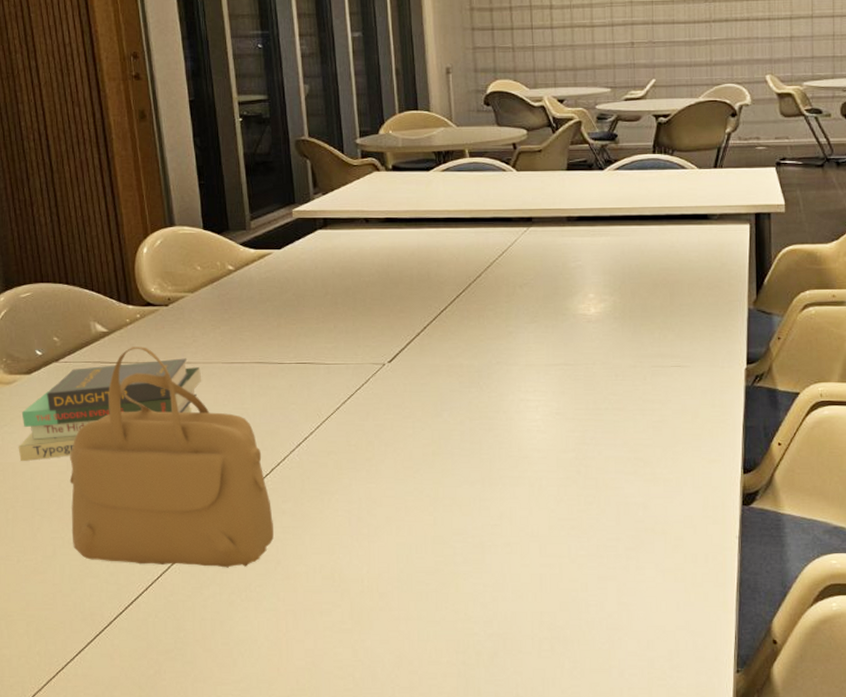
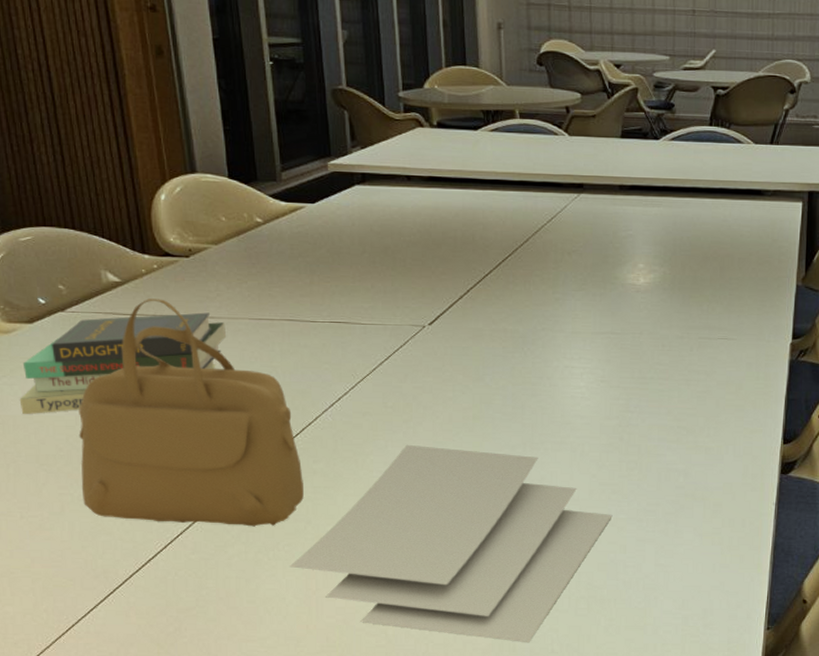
papers: none [260,482,573,687] -> present [289,444,613,643]

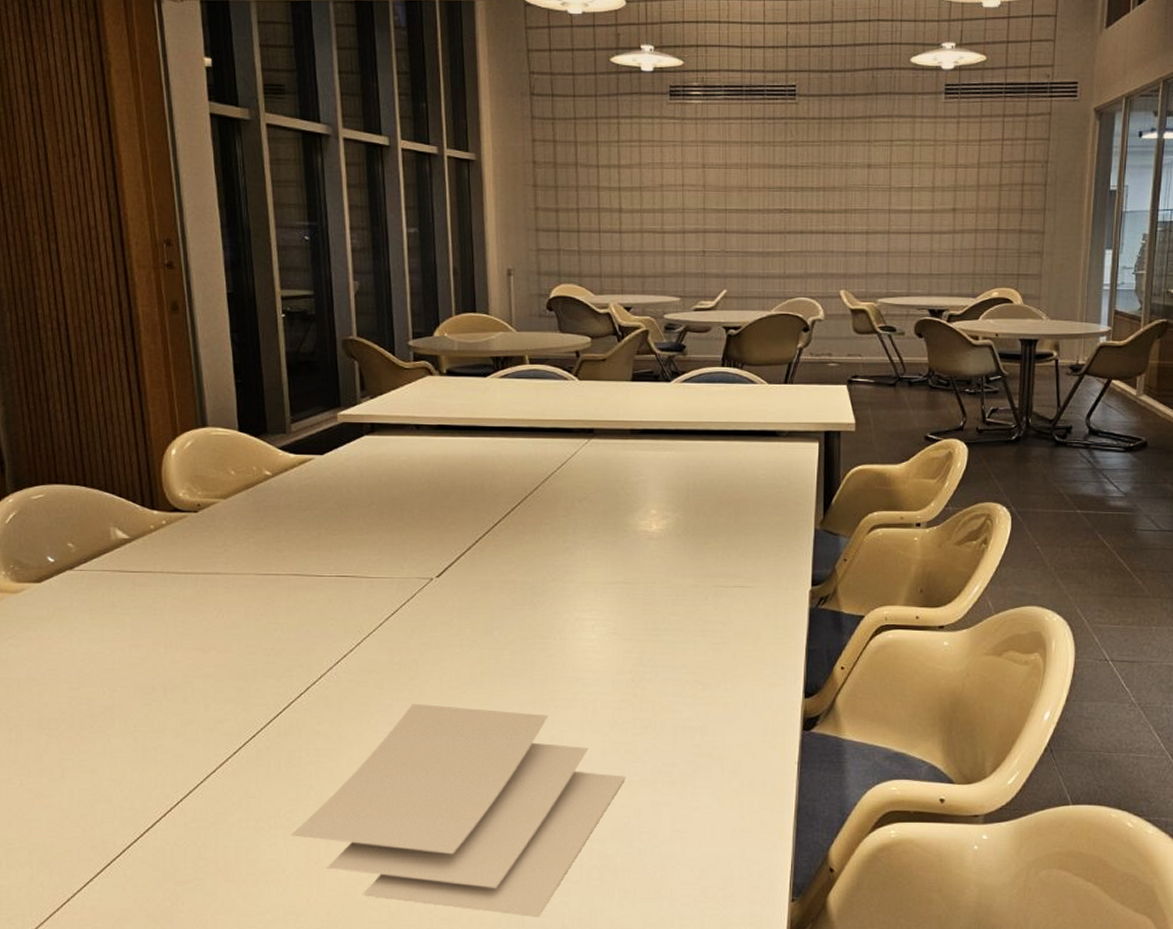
books: present [19,312,226,415] -> none [24,568,232,677]
handbag: present [79,298,304,527] -> none [82,555,307,793]

